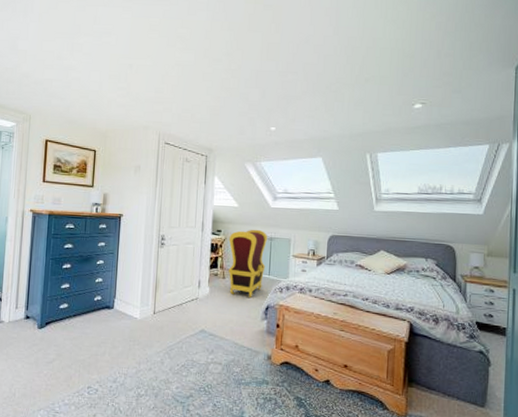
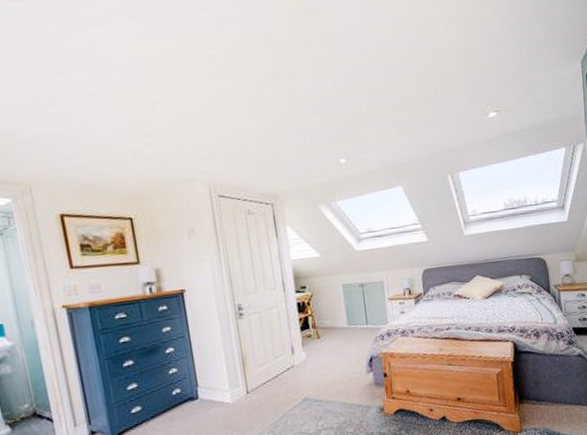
armchair: present [228,229,267,297] -> none [316,277,362,354]

